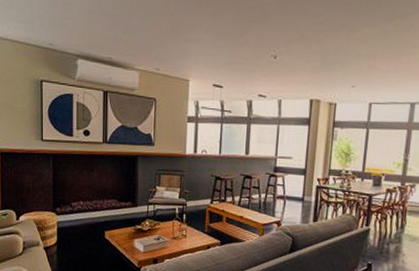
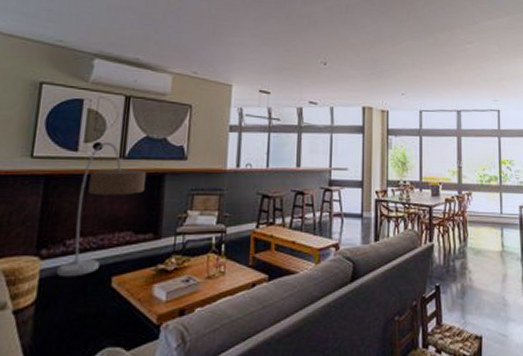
floor lamp: none [68,129,123,229] -> present [57,142,146,278]

